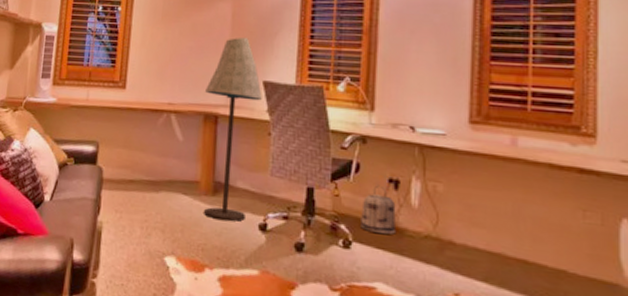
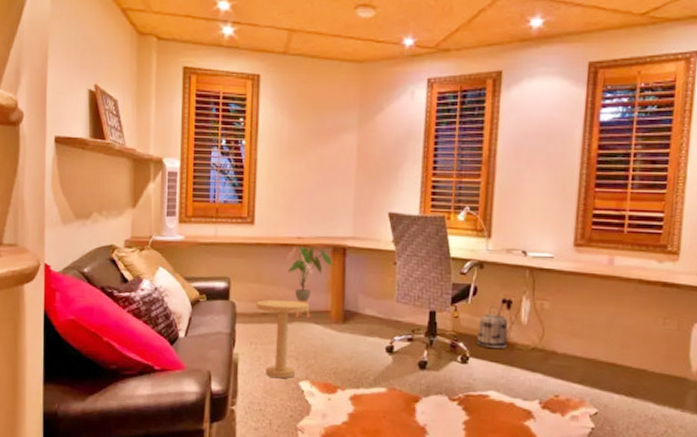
side table: none [123,166,179,252] -> present [256,299,310,379]
house plant: none [157,112,204,188] -> present [288,246,333,319]
floor lamp: present [204,37,262,222] -> none [333,169,388,346]

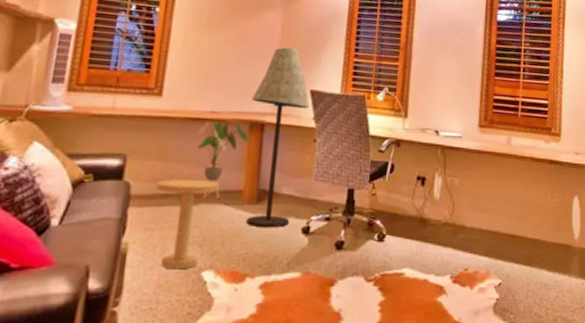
floor lamp: none [333,169,388,346] -> present [246,47,309,228]
basket: present [477,305,508,349] -> none [393,182,422,225]

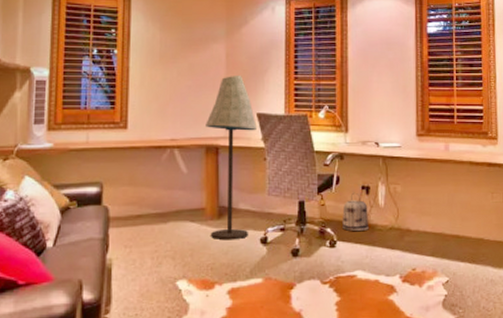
side table: present [156,178,221,270] -> none [130,200,185,280]
house plant: present [197,120,249,200] -> none [162,147,207,218]
basket: none [393,182,422,225] -> present [342,192,368,231]

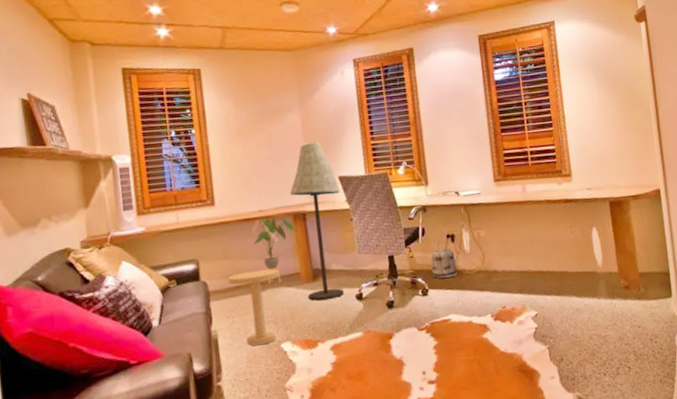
side table: none [130,200,185,280] -> present [228,268,281,346]
house plant: none [162,147,207,218] -> present [254,217,296,286]

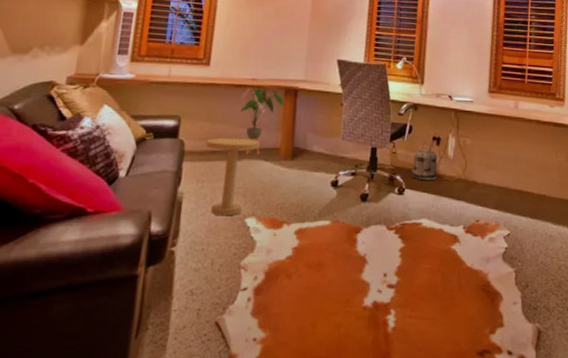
floor lamp: present [290,141,344,301] -> none [283,21,336,181]

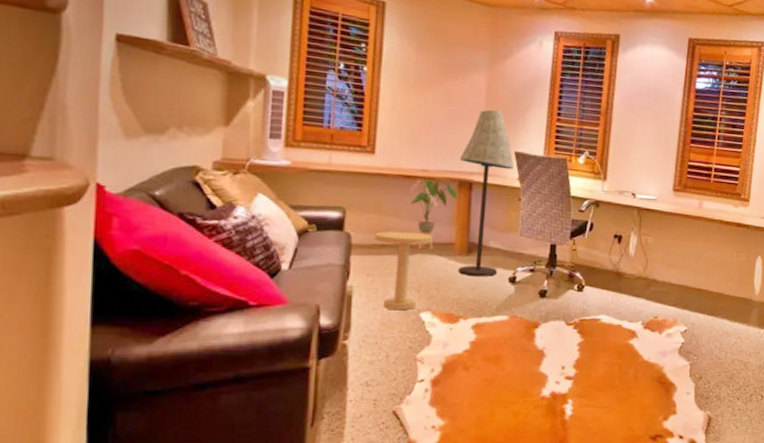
floor lamp: none [283,21,336,181] -> present [459,109,514,277]
basket: present [412,142,438,180] -> none [592,240,619,278]

